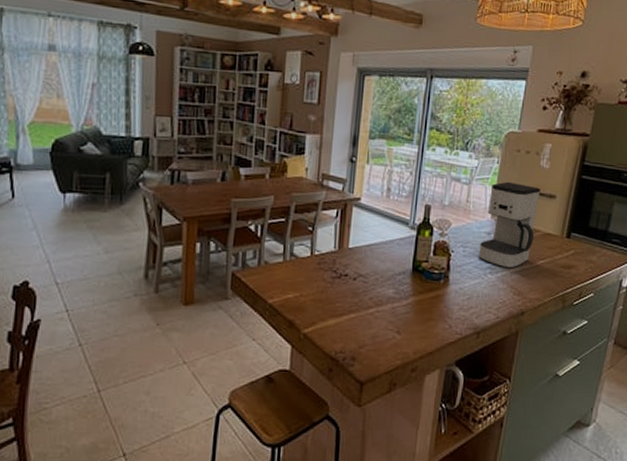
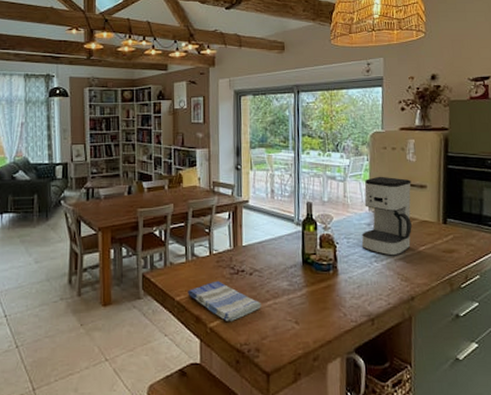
dish towel: none [282,284,363,329] -> present [187,280,261,322]

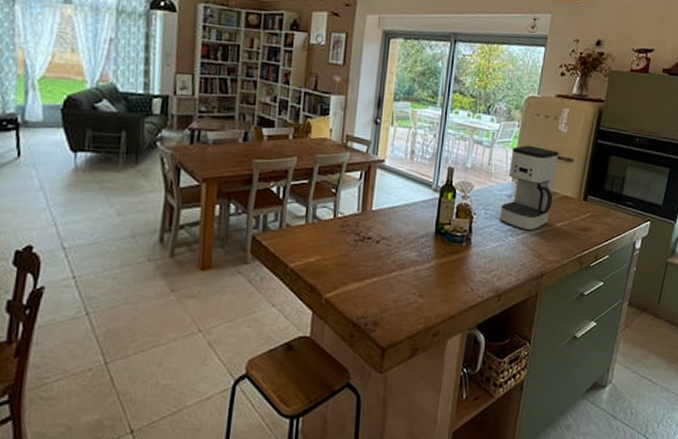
dish towel: present [187,280,261,322] -> none [303,247,385,293]

